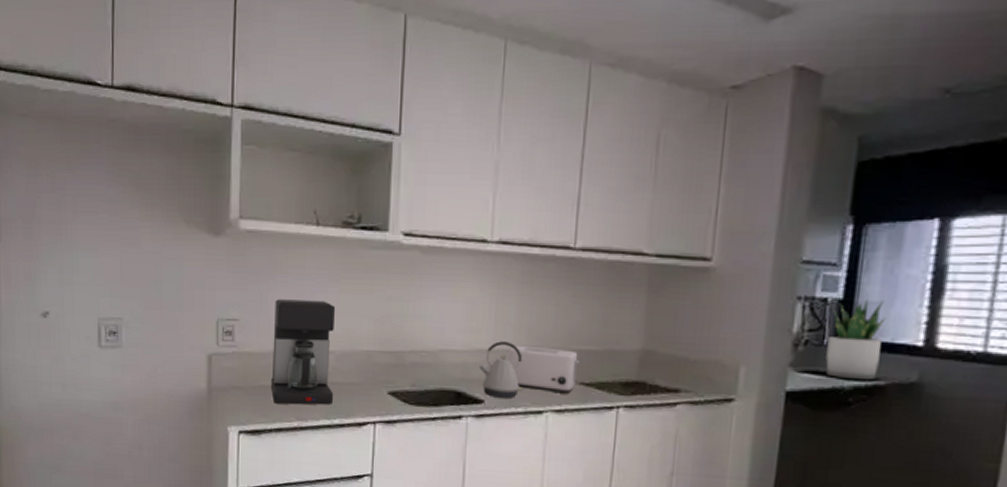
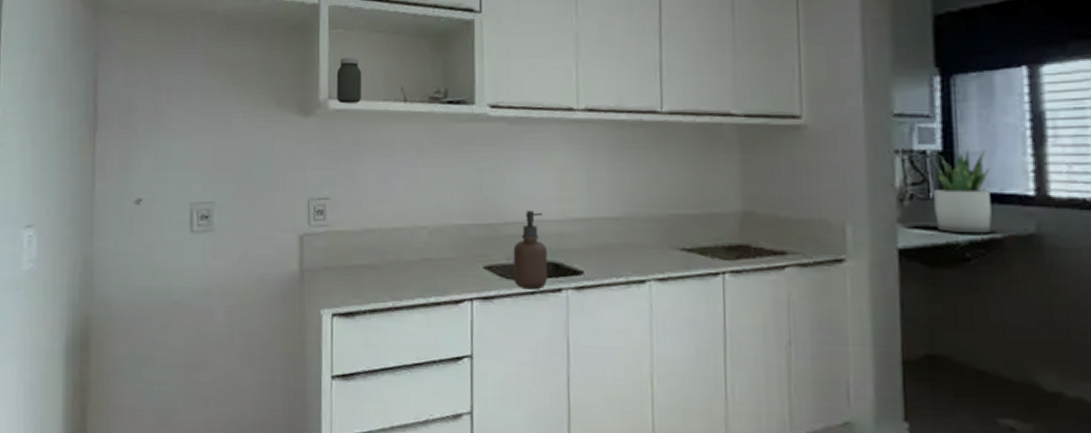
jar: none [248,177,273,224] -> present [336,58,361,104]
coffee maker: present [271,299,336,405] -> none [364,175,429,284]
soap dispenser: none [416,340,451,416] -> present [513,211,548,290]
kettle: present [478,341,523,400] -> none [575,209,622,270]
toaster: present [508,345,581,394] -> none [604,212,680,261]

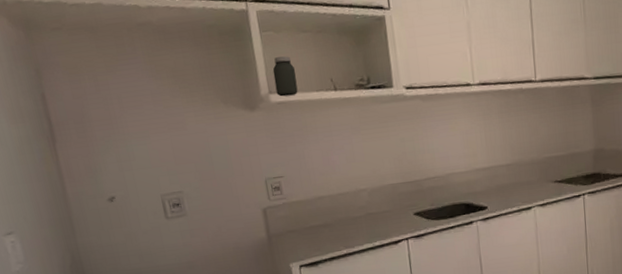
soap dispenser: present [513,211,548,290] -> none [434,167,462,226]

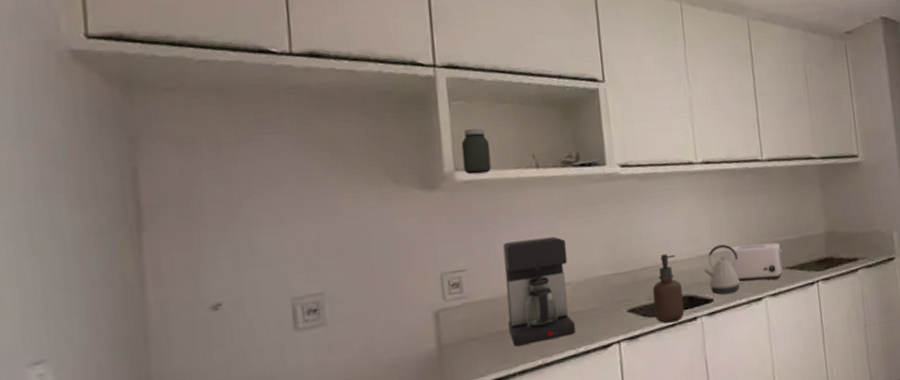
coffee maker: none [311,150,373,239] -> present [503,236,577,347]
soap dispenser: none [434,167,462,226] -> present [652,254,685,323]
kettle: none [479,159,514,204] -> present [703,244,742,295]
toaster: none [499,158,553,193] -> present [726,242,784,282]

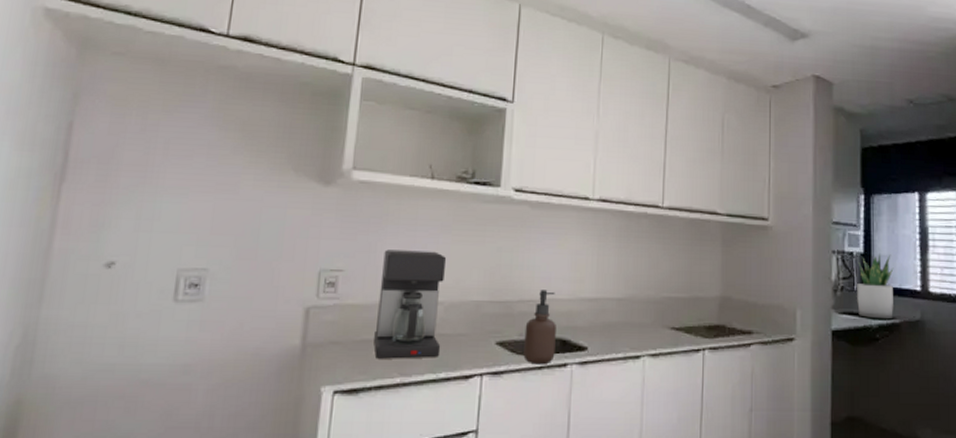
jar: present [461,128,491,175] -> none [361,130,390,176]
kettle: present [703,244,742,295] -> none [582,290,622,346]
toaster: present [726,242,784,282] -> none [609,293,671,339]

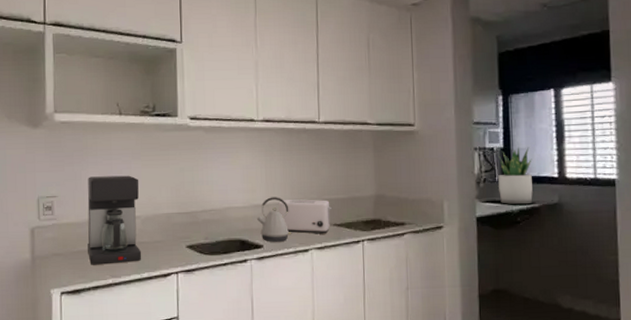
soap dispenser: present [523,289,556,365] -> none [209,200,236,262]
kettle: none [582,290,622,346] -> present [256,197,291,243]
toaster: none [609,293,671,339] -> present [278,199,333,234]

